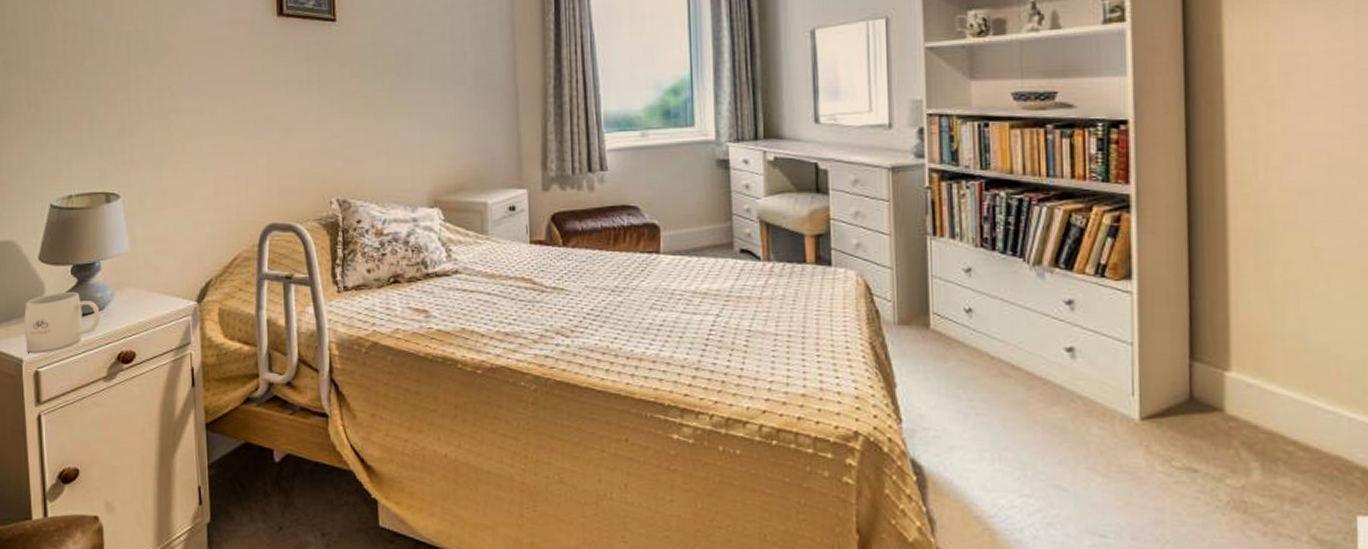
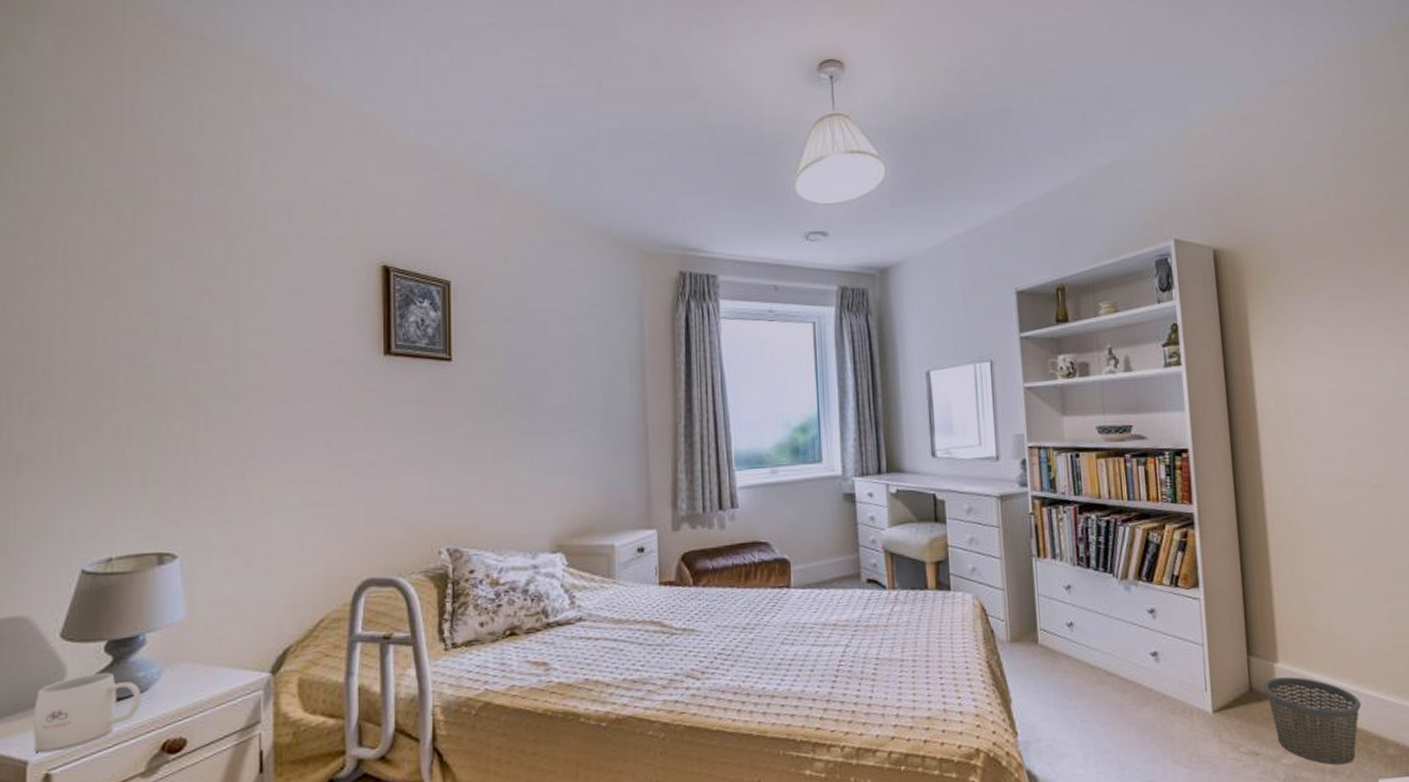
basket: none [1208,389,1340,494] -> present [1263,677,1361,765]

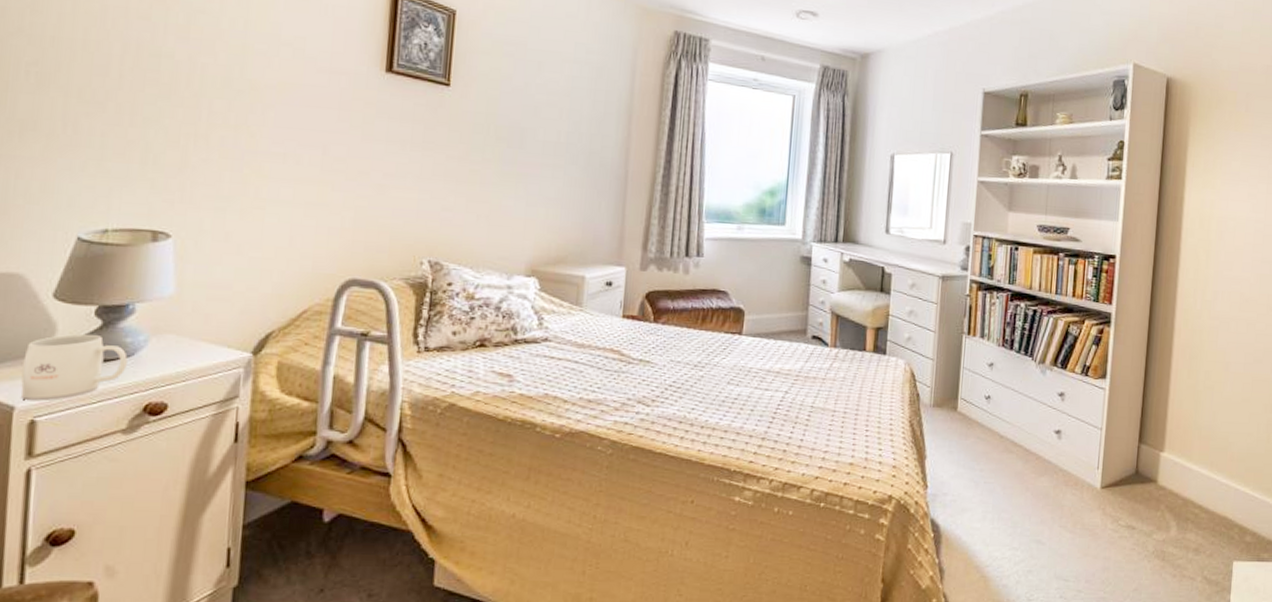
basket: present [1263,677,1361,765] -> none [1148,465,1229,545]

